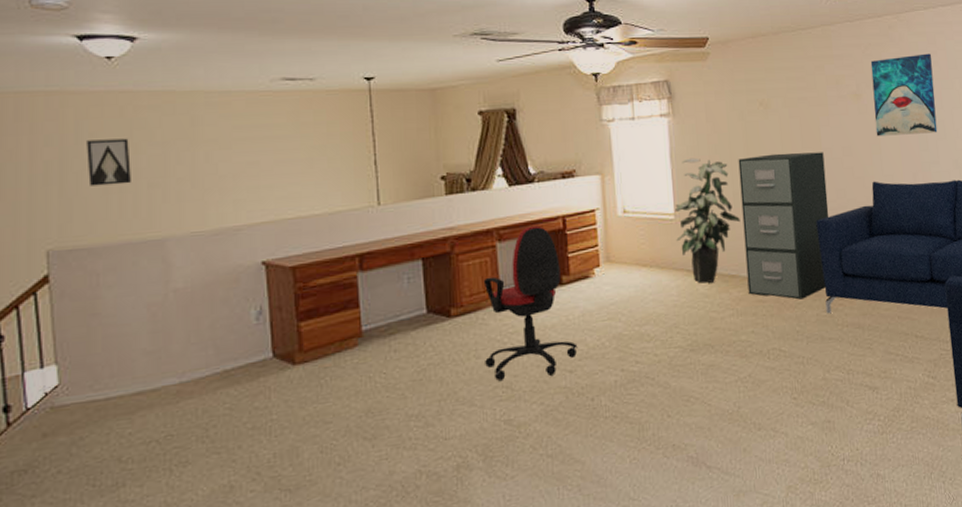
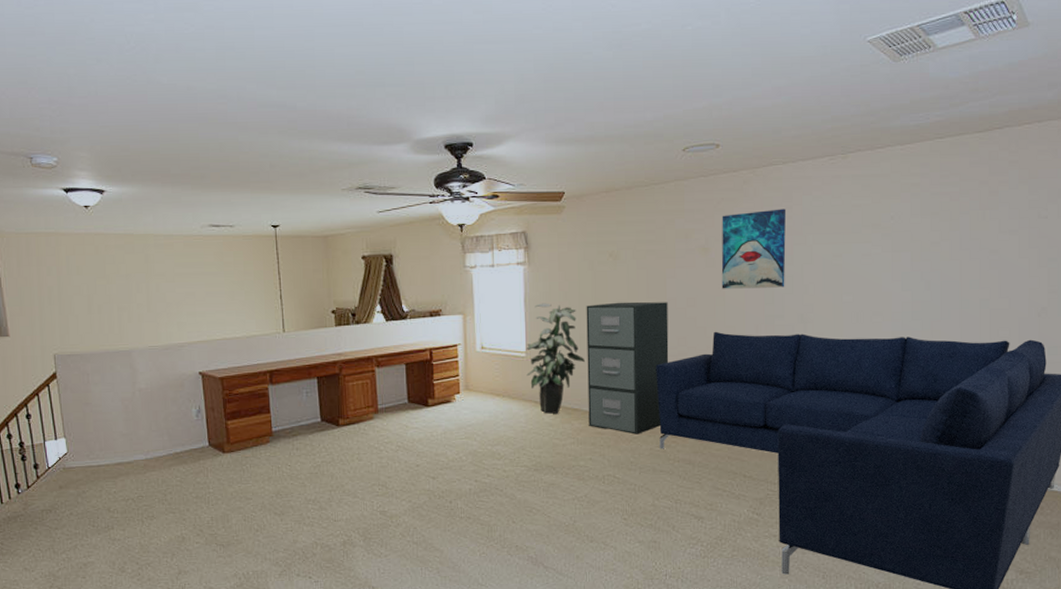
wall art: present [86,138,131,186] -> none [75,271,106,307]
office chair: present [483,225,578,381] -> none [365,356,440,480]

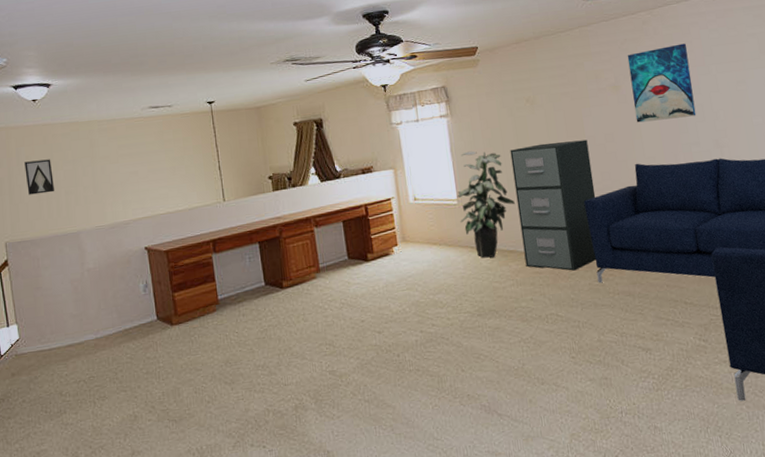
wall art: none [75,271,106,307] -> present [24,159,54,195]

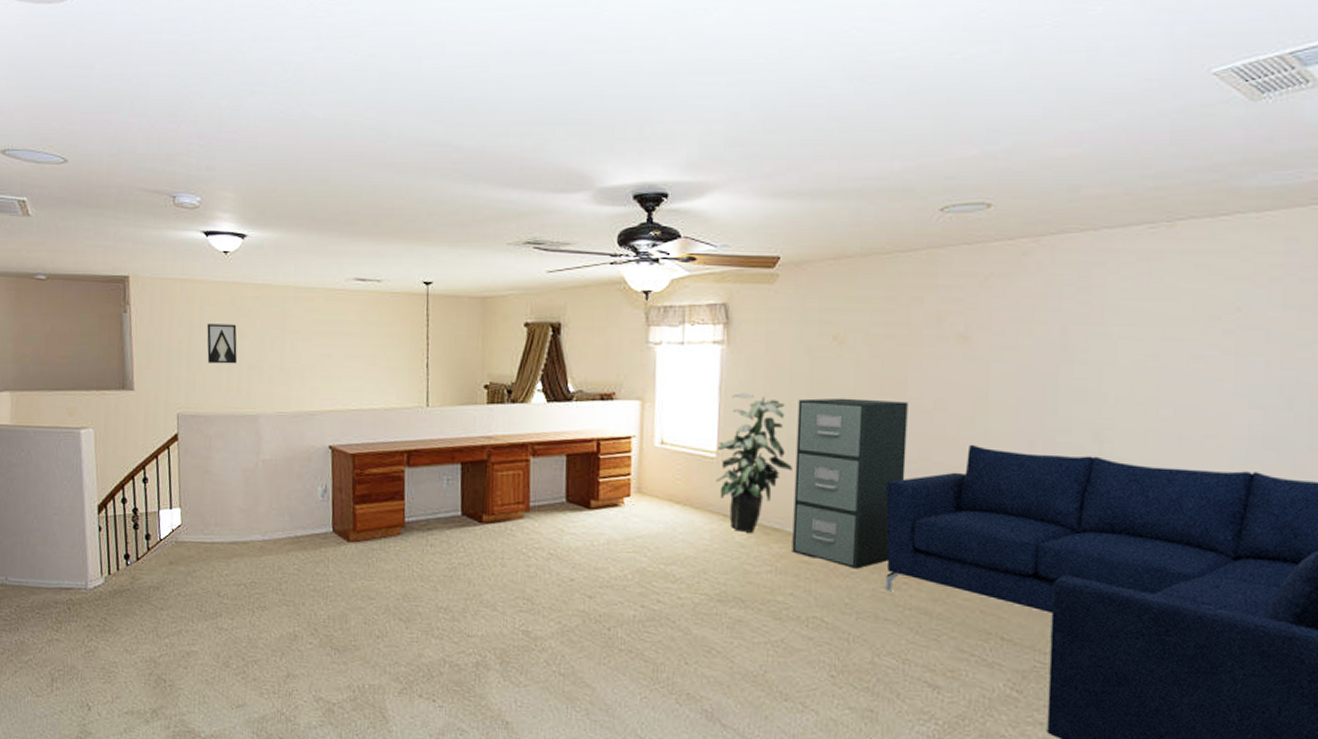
wall art: present [627,43,697,123] -> none [984,290,1082,393]

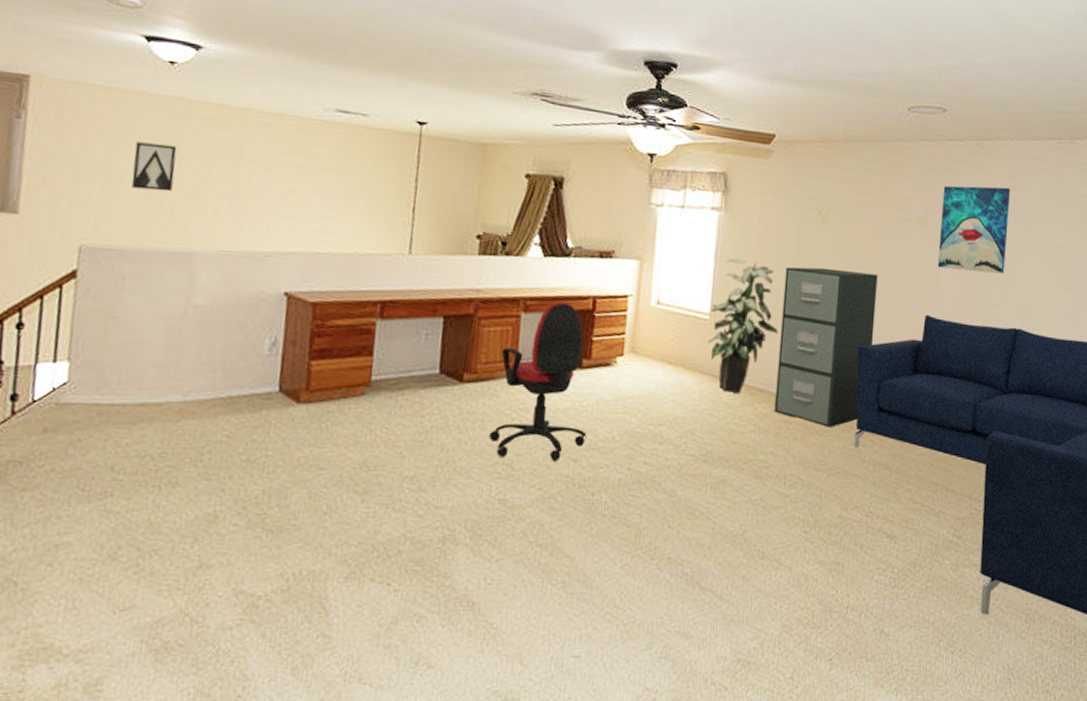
office chair: none [509,445,600,597] -> present [489,301,587,461]
wall art: none [984,290,1082,393] -> present [937,185,1011,274]

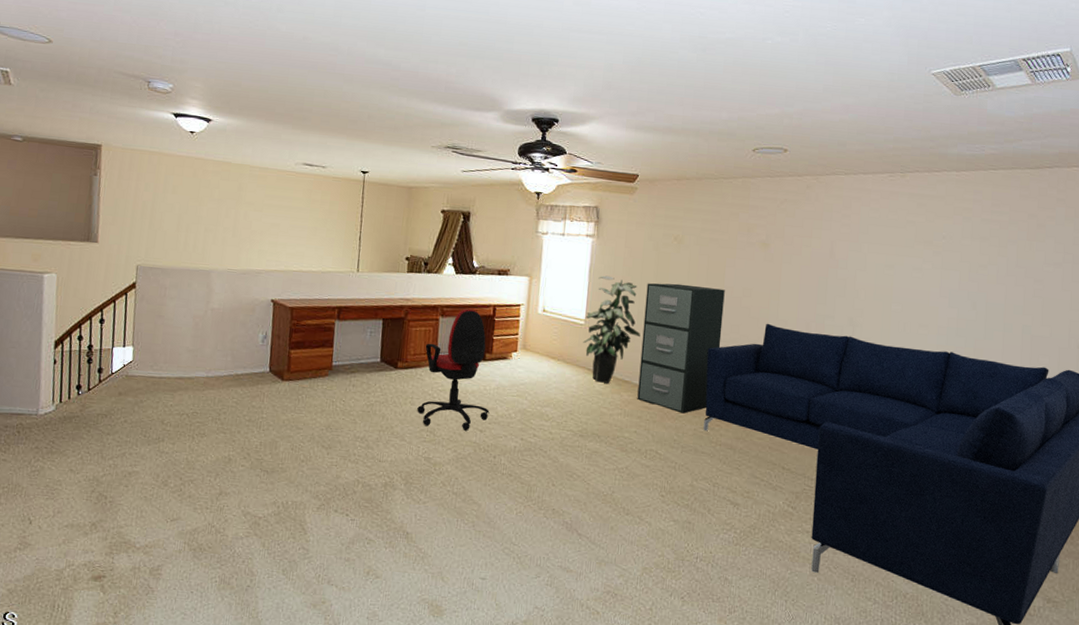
wall art: present [131,142,177,192] -> none [168,191,197,227]
wall art: present [937,185,1011,274] -> none [777,214,845,290]

